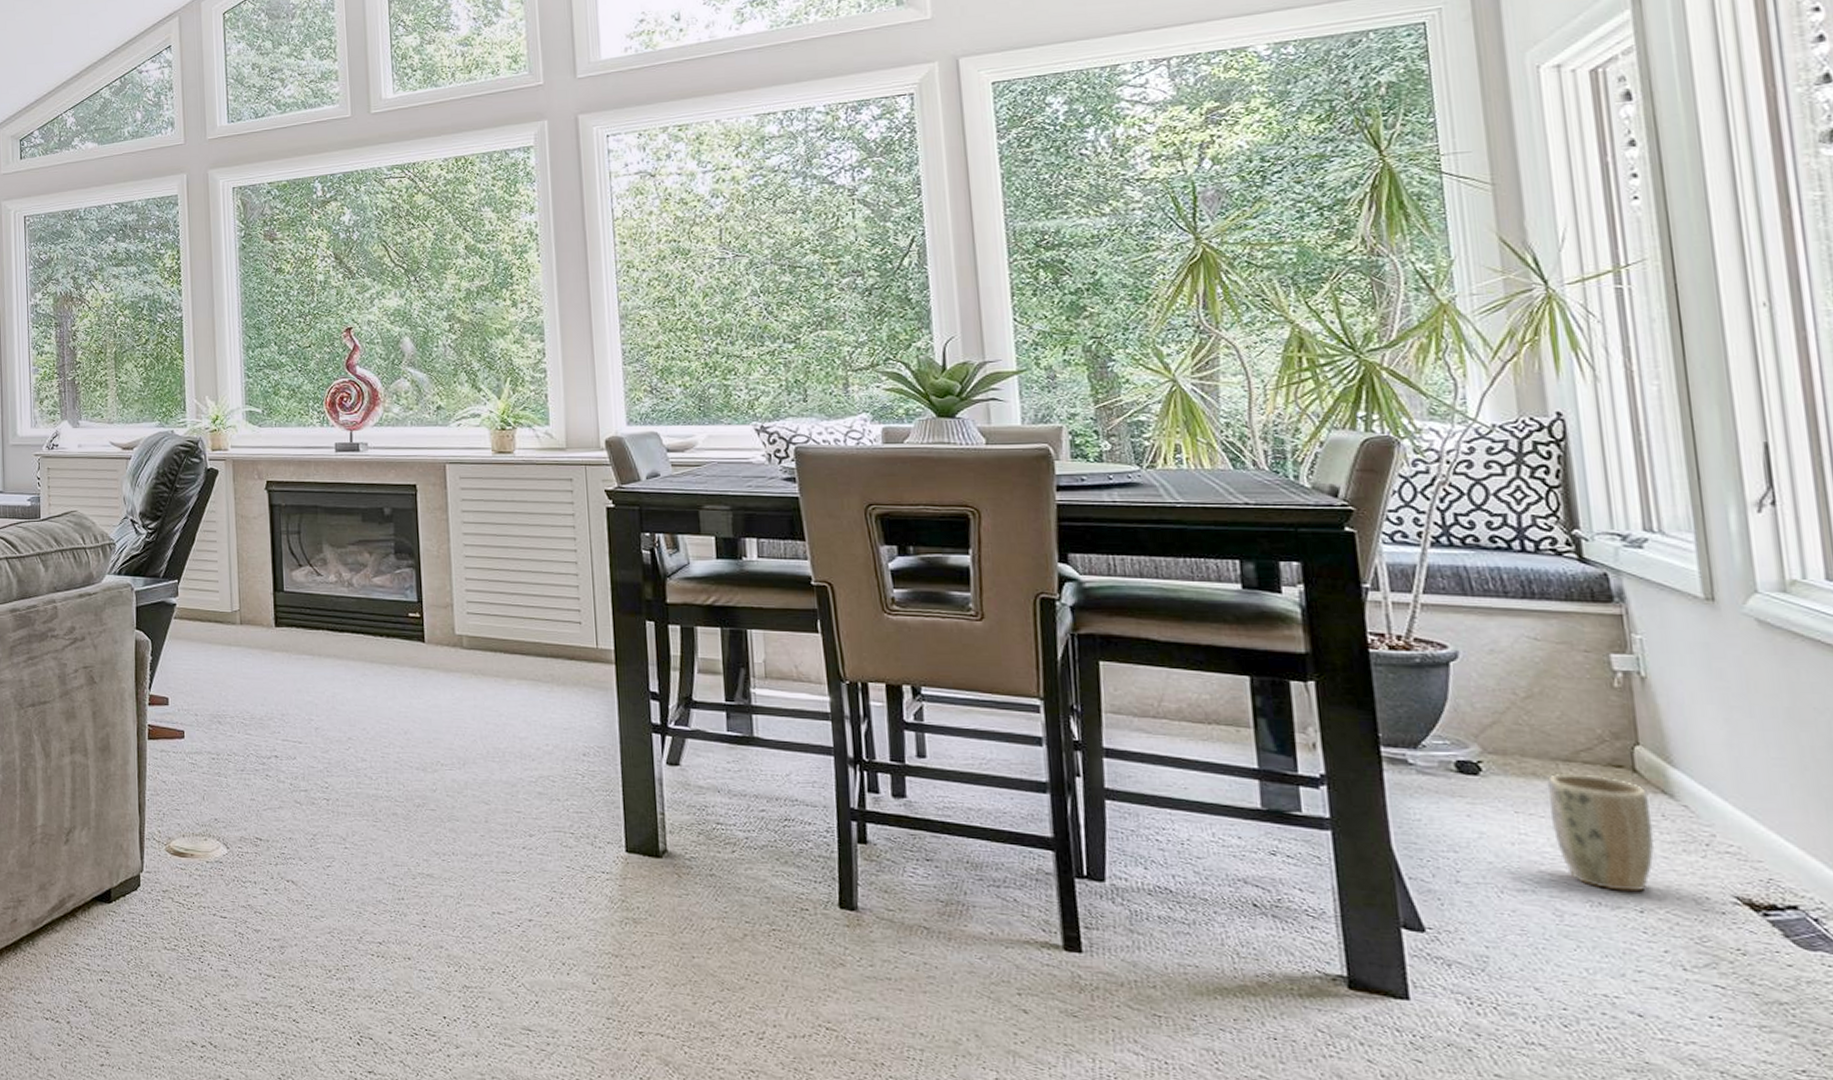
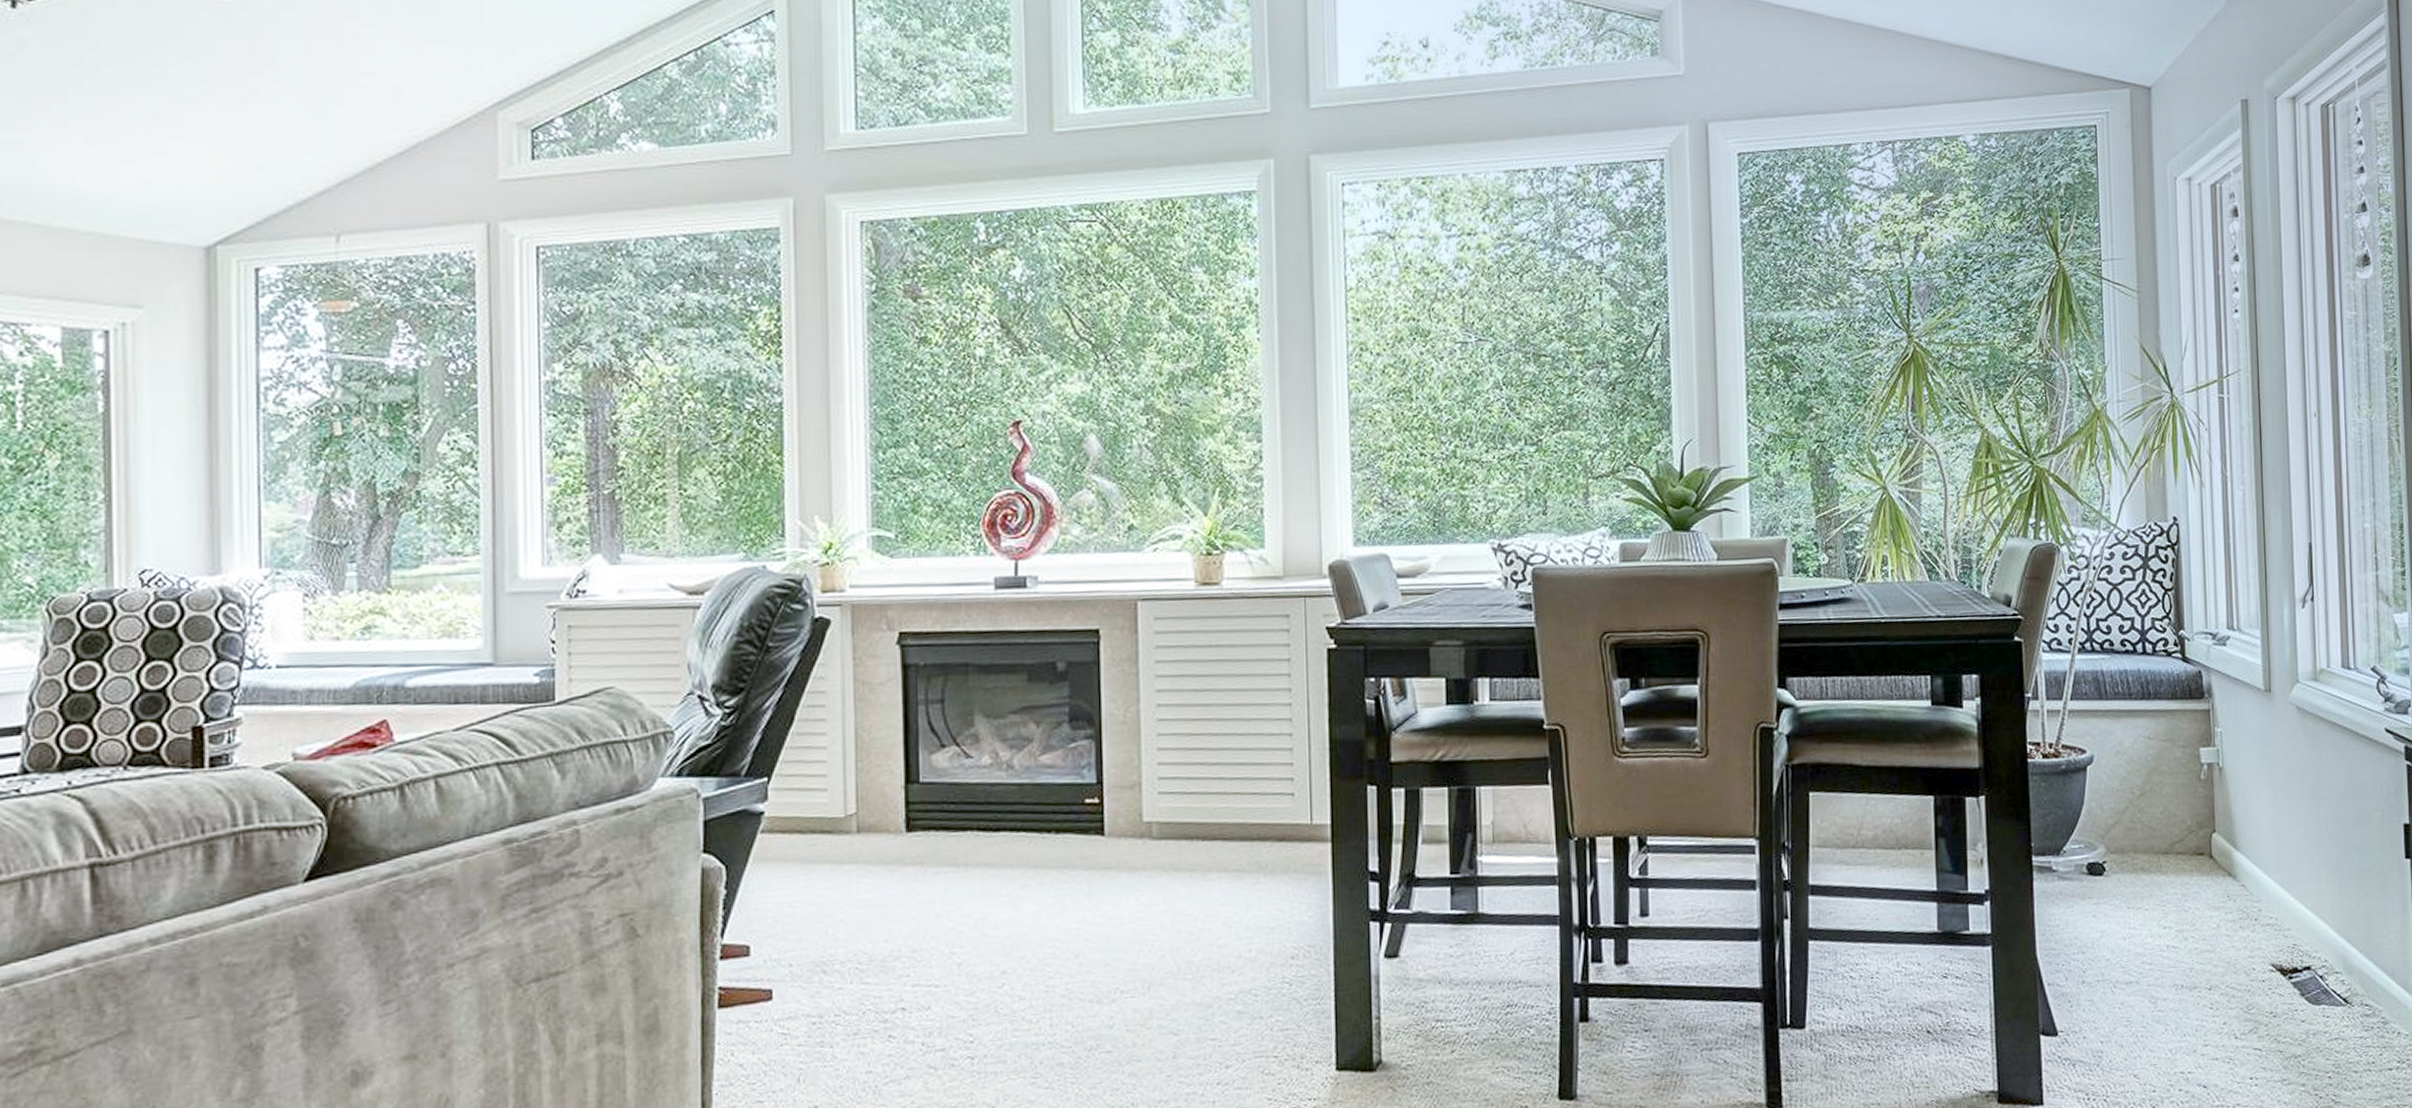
plant pot: present [1548,773,1654,892] -> none [2152,864,2221,972]

